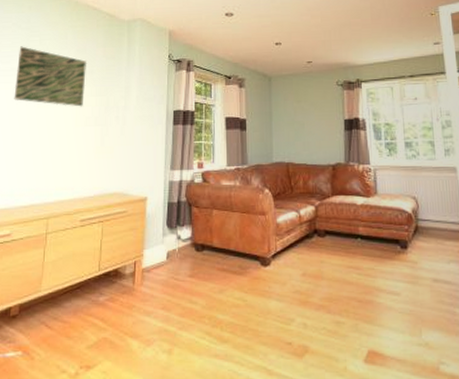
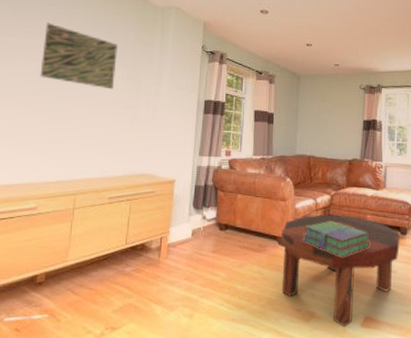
coffee table: none [263,228,401,364] -> present [281,214,400,327]
stack of books: none [287,235,366,279] -> present [302,220,370,258]

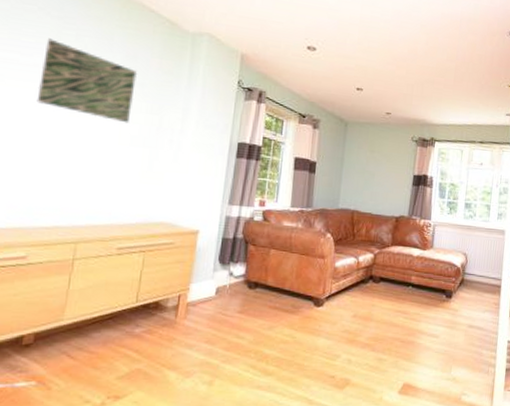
coffee table: present [281,214,400,327] -> none [314,274,445,395]
stack of books: present [302,220,370,258] -> none [341,281,414,321]

